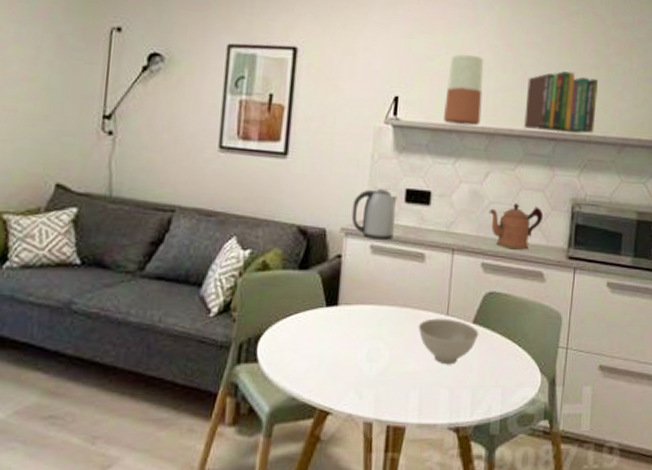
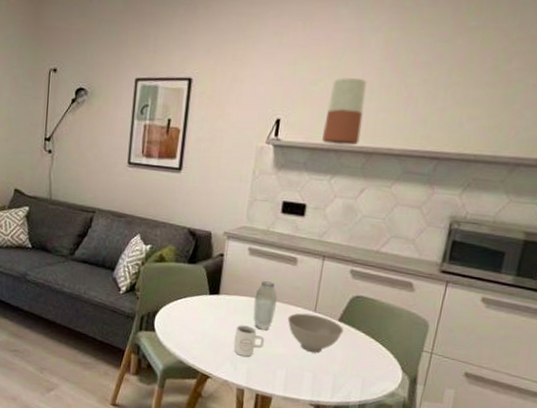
kettle: present [351,188,397,241] -> none [233,200,275,245]
mug: none [357,341,394,380] -> present [233,325,265,357]
vase: none [378,284,405,344] -> present [253,281,277,330]
coffeepot: present [489,202,544,250] -> none [361,217,418,261]
books: present [524,71,598,134] -> none [404,89,493,153]

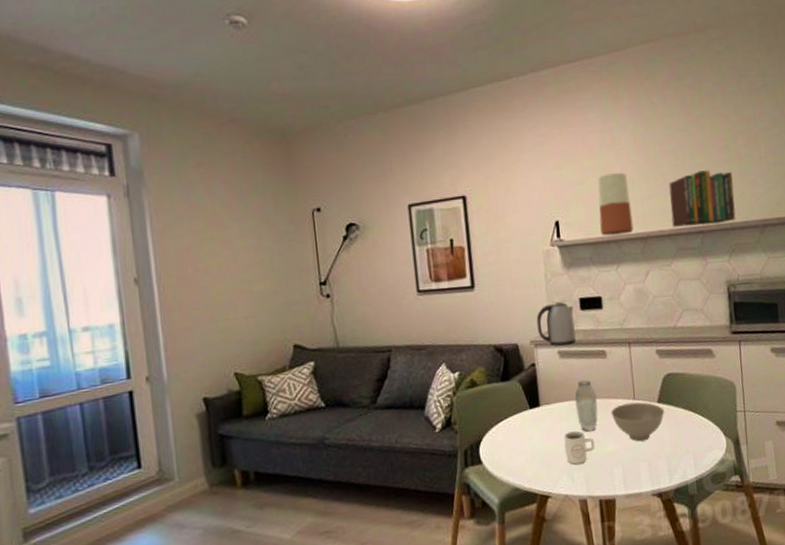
kettle: none [233,200,275,245] -> present [536,301,576,347]
books: none [404,89,493,153] -> present [669,169,736,228]

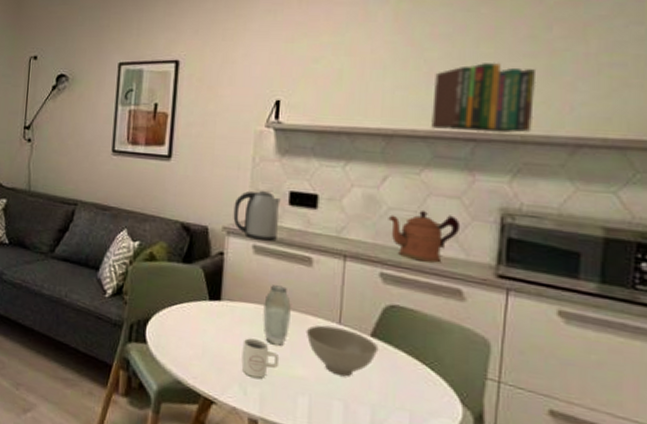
vase: present [597,173,634,236] -> none [331,54,378,128]
coffeepot: none [655,293,704,335] -> present [388,210,461,263]

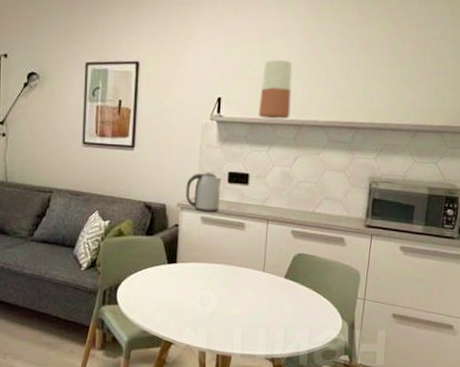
mug: present [241,338,280,378] -> none [193,290,221,320]
vase: present [263,285,291,346] -> none [209,247,229,293]
bowl: present [306,325,379,377] -> none [240,274,290,310]
vase: none [331,54,378,128] -> present [259,60,293,119]
coffeepot: present [388,210,461,263] -> none [297,181,345,220]
books: present [431,62,537,134] -> none [328,69,394,123]

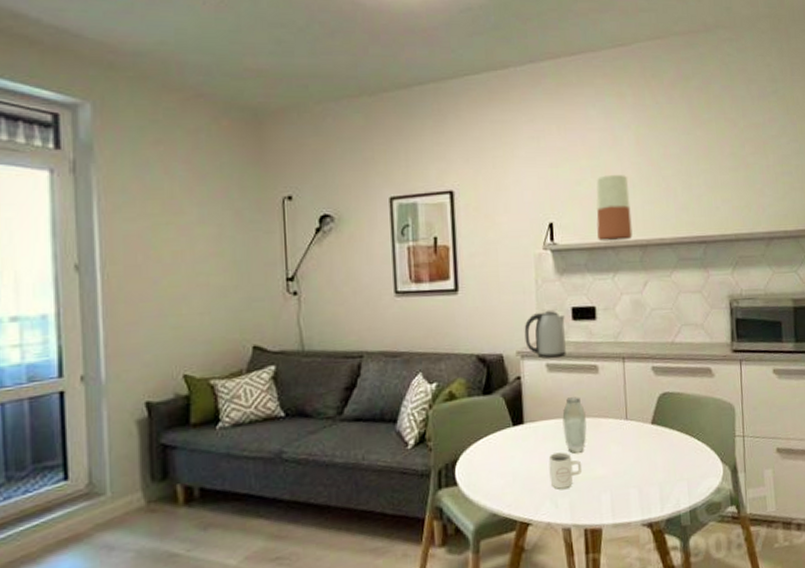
mug: none [193,290,221,320] -> present [548,452,583,489]
vase: none [209,247,229,293] -> present [562,397,587,453]

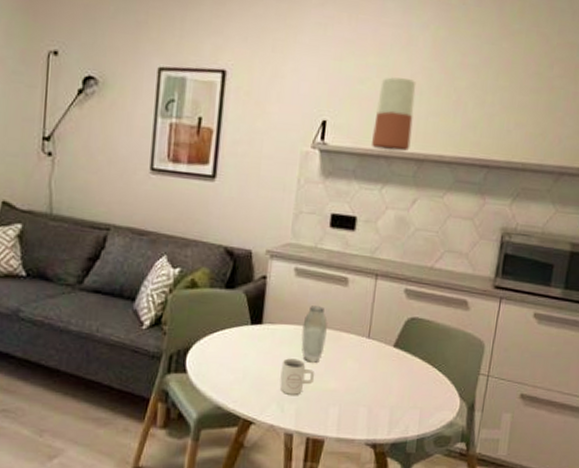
kettle: present [524,310,566,360] -> none [277,212,323,265]

